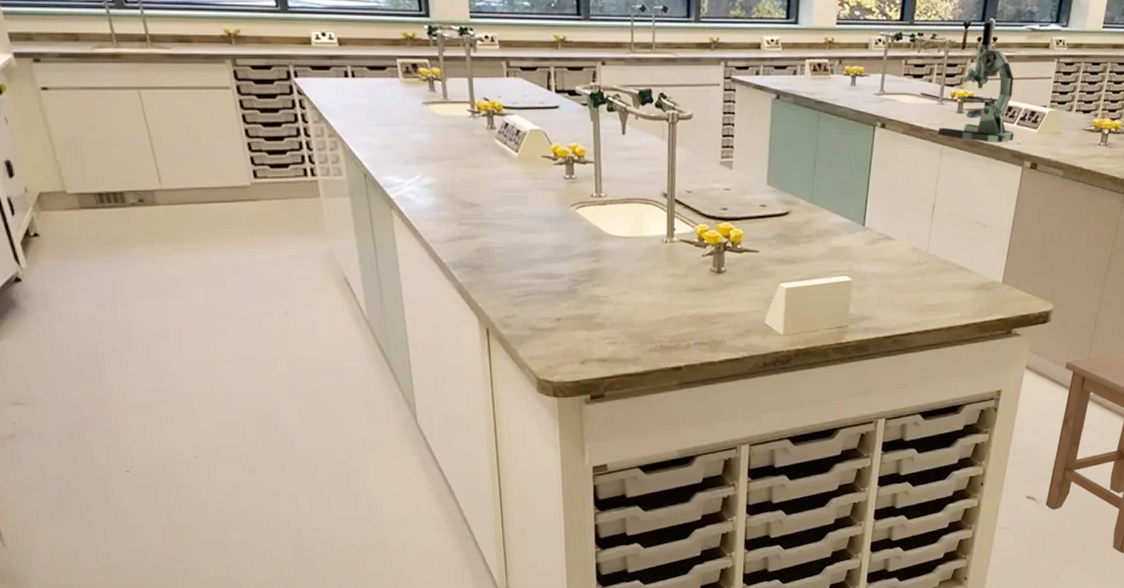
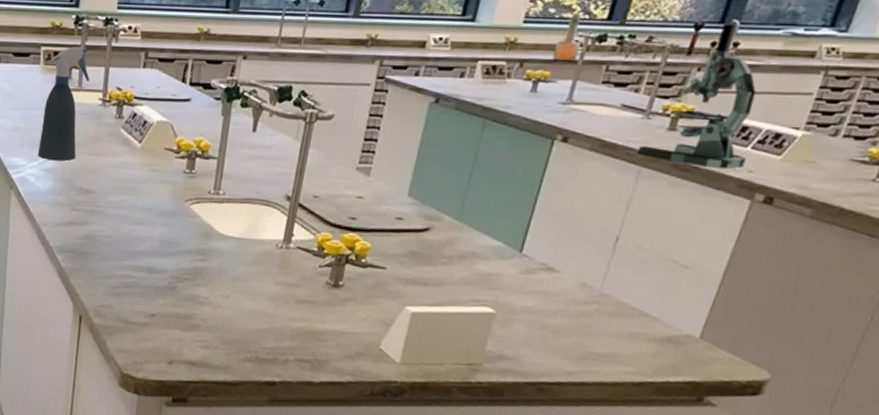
spray bottle: none [406,57,454,175] -> present [37,46,90,161]
bottle: none [863,16,883,58] -> present [552,14,582,62]

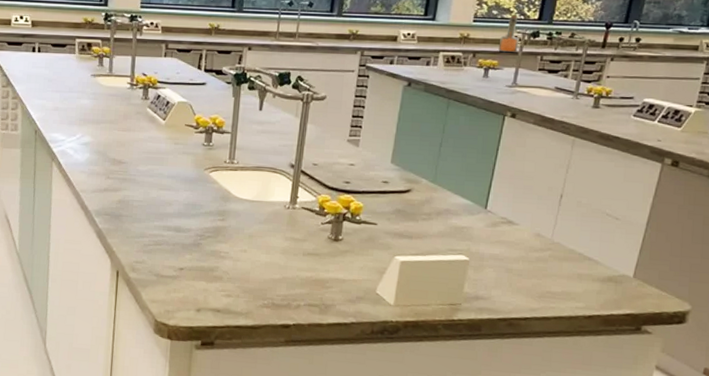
spray bottle: present [37,46,90,161] -> none [75,38,119,136]
microscope: present [637,23,756,170] -> none [570,23,656,139]

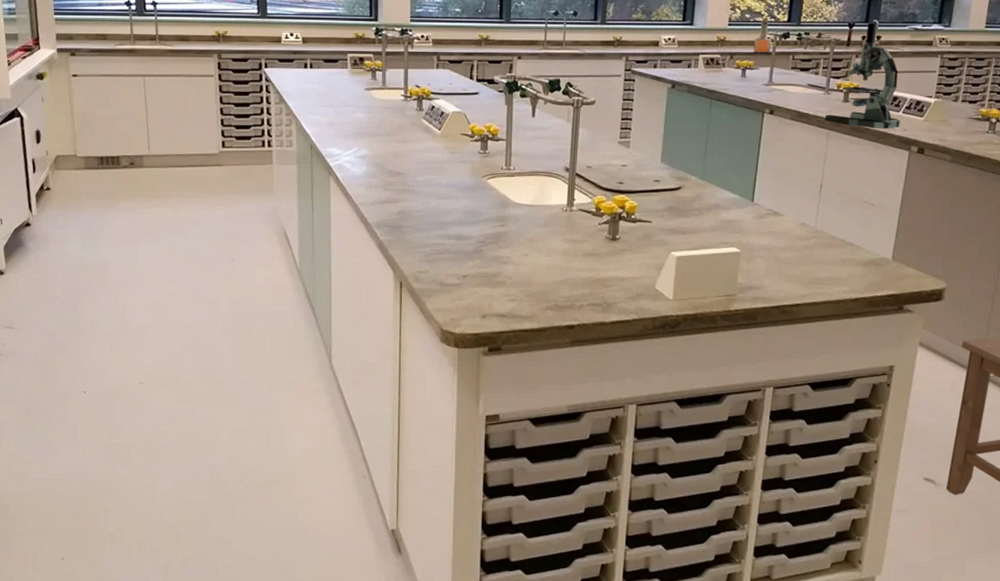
microscope: none [570,23,656,139] -> present [824,23,900,130]

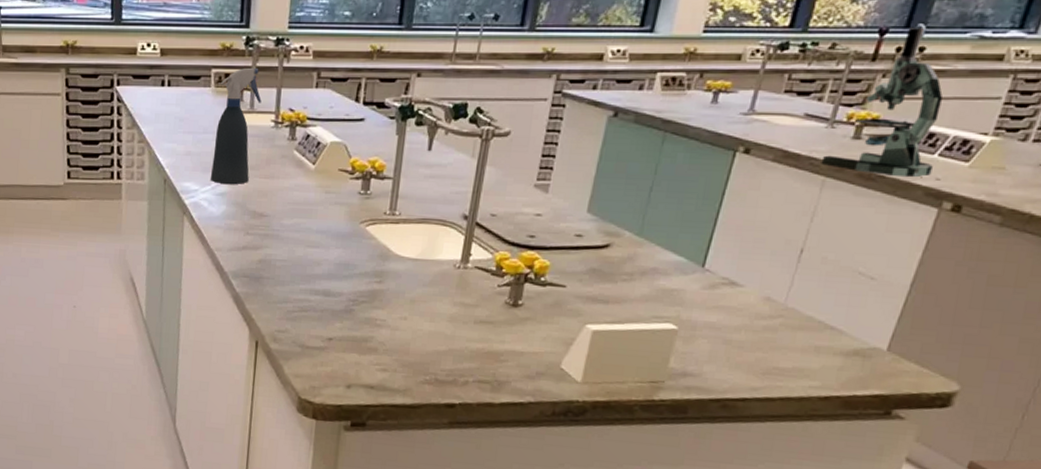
spray bottle: none [351,52,392,148] -> present [210,67,262,184]
bottle: present [753,18,772,54] -> none [733,22,763,71]

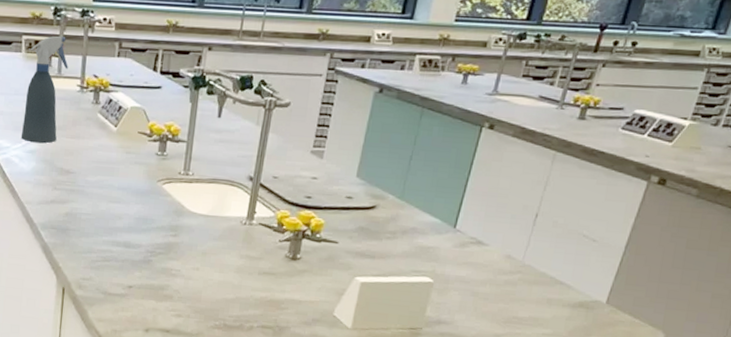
microscope: present [821,28,943,178] -> none [552,25,651,155]

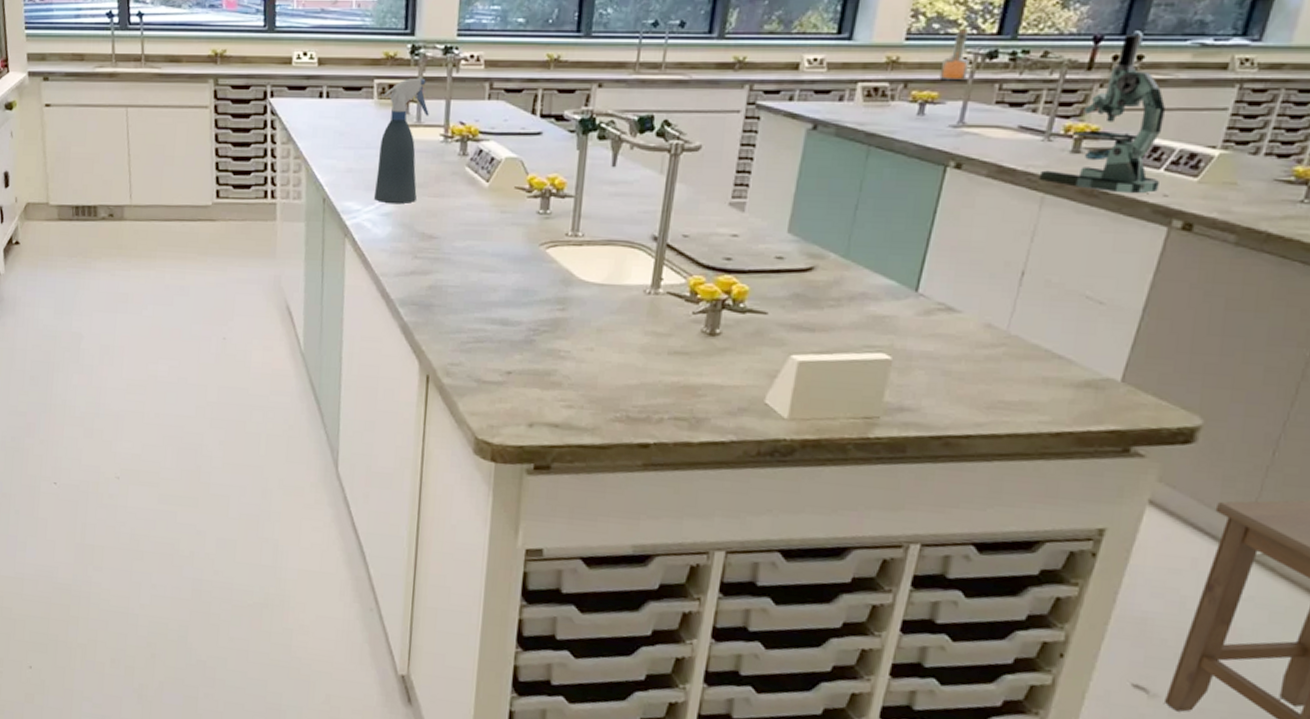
bottle: none [480,14,505,57] -> present [939,29,970,81]
microscope: none [552,25,651,155] -> present [1039,35,1165,194]

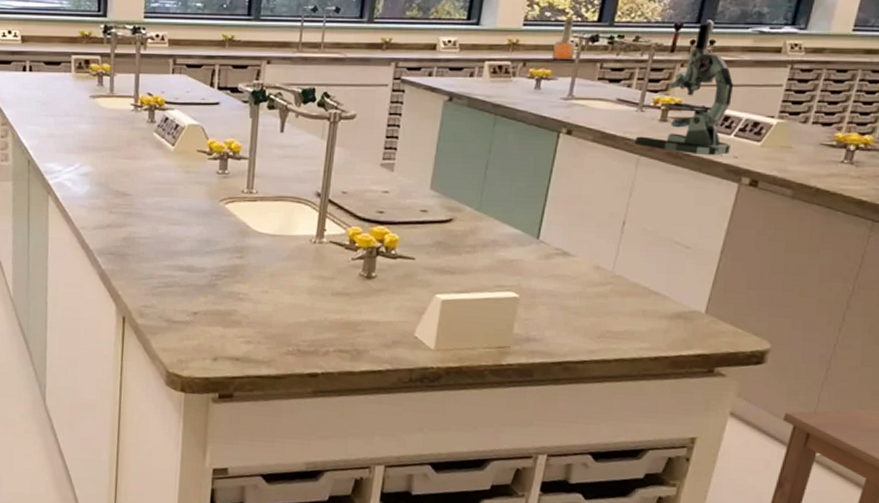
spray bottle: present [373,77,429,203] -> none [73,54,121,165]

